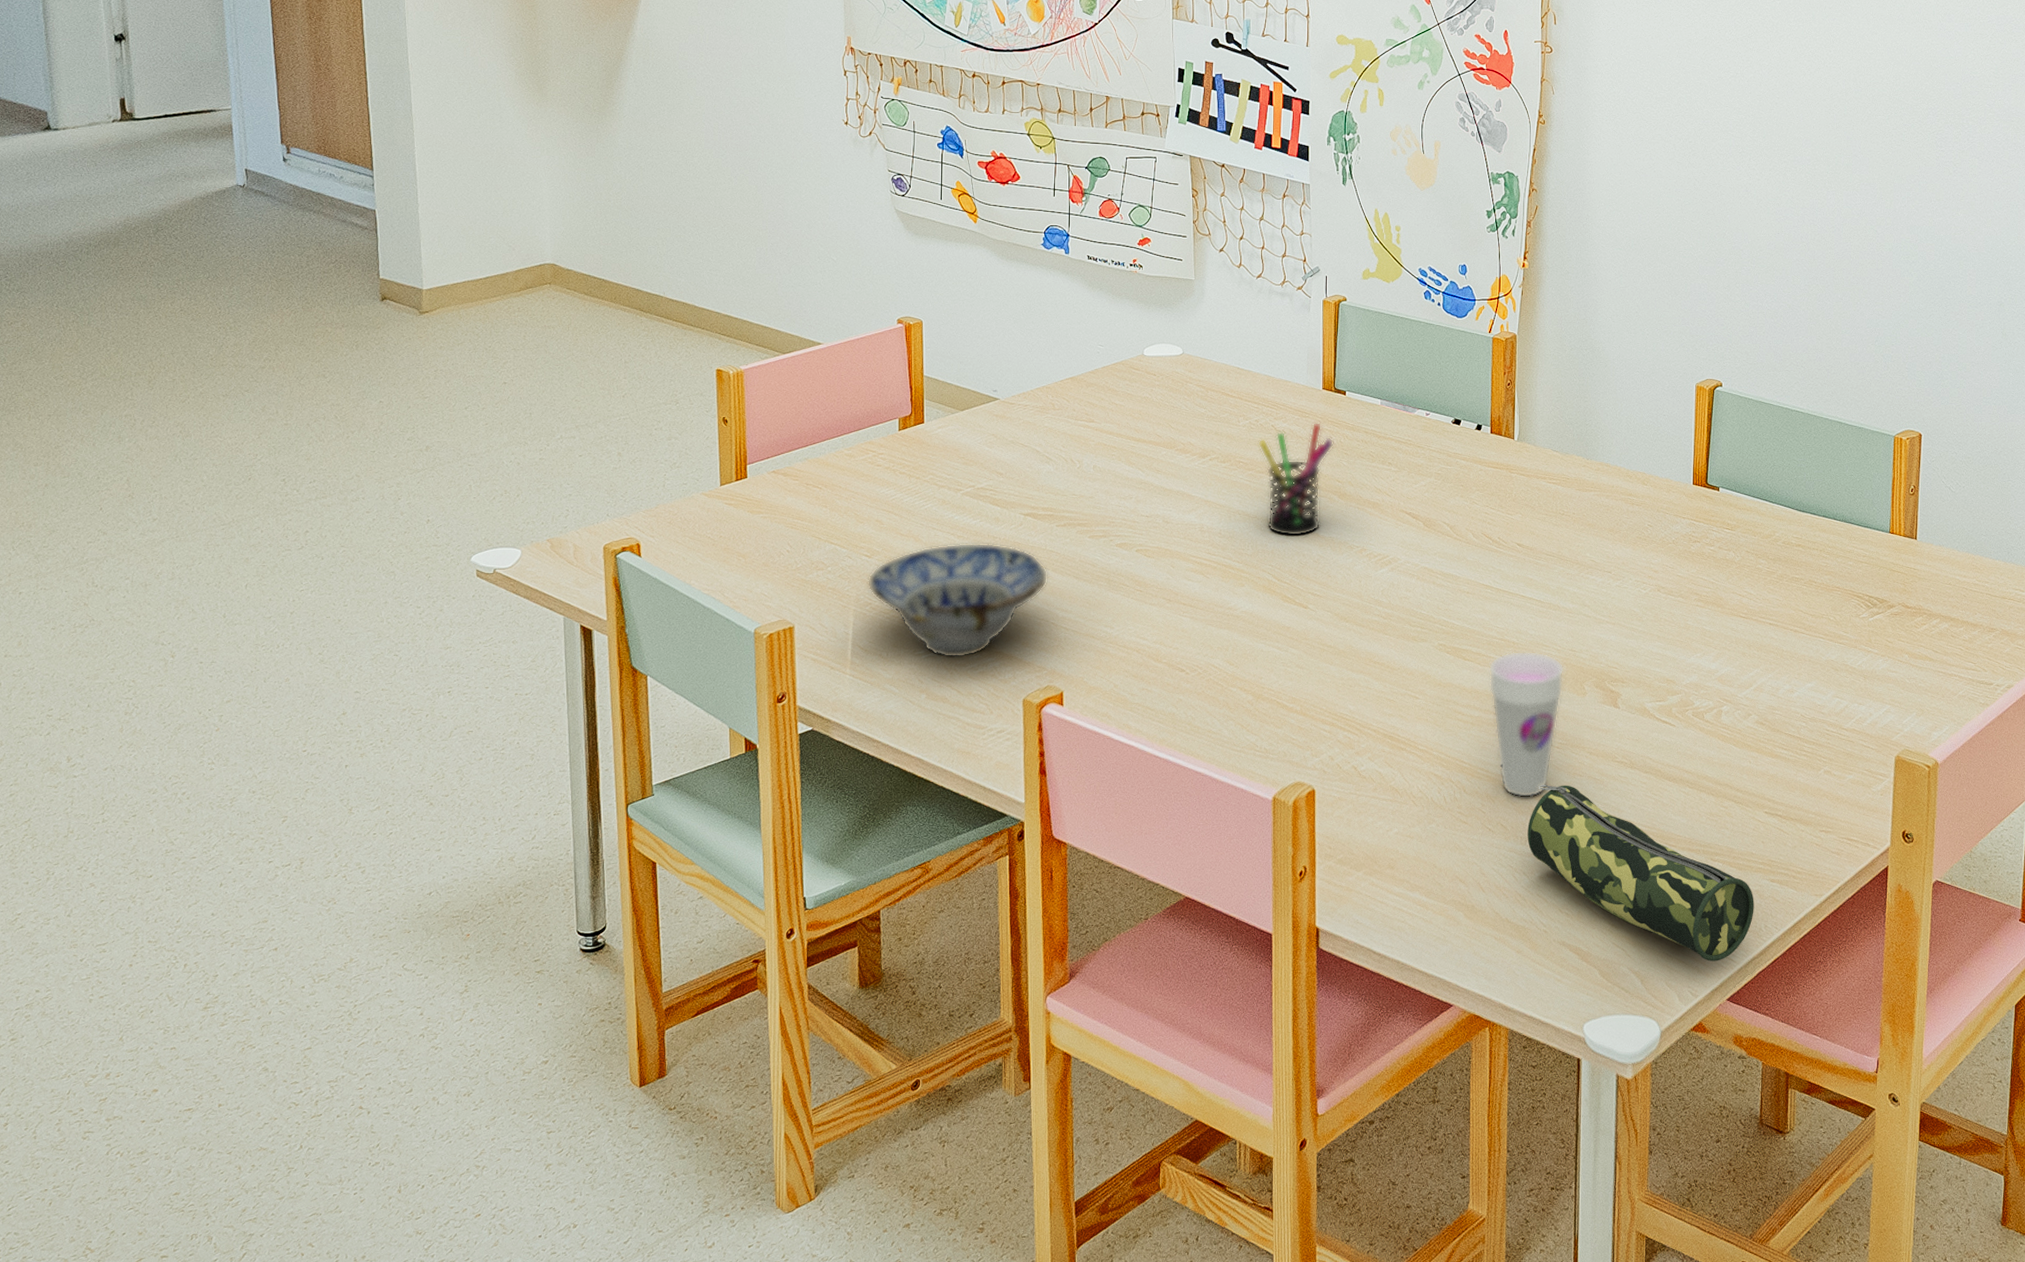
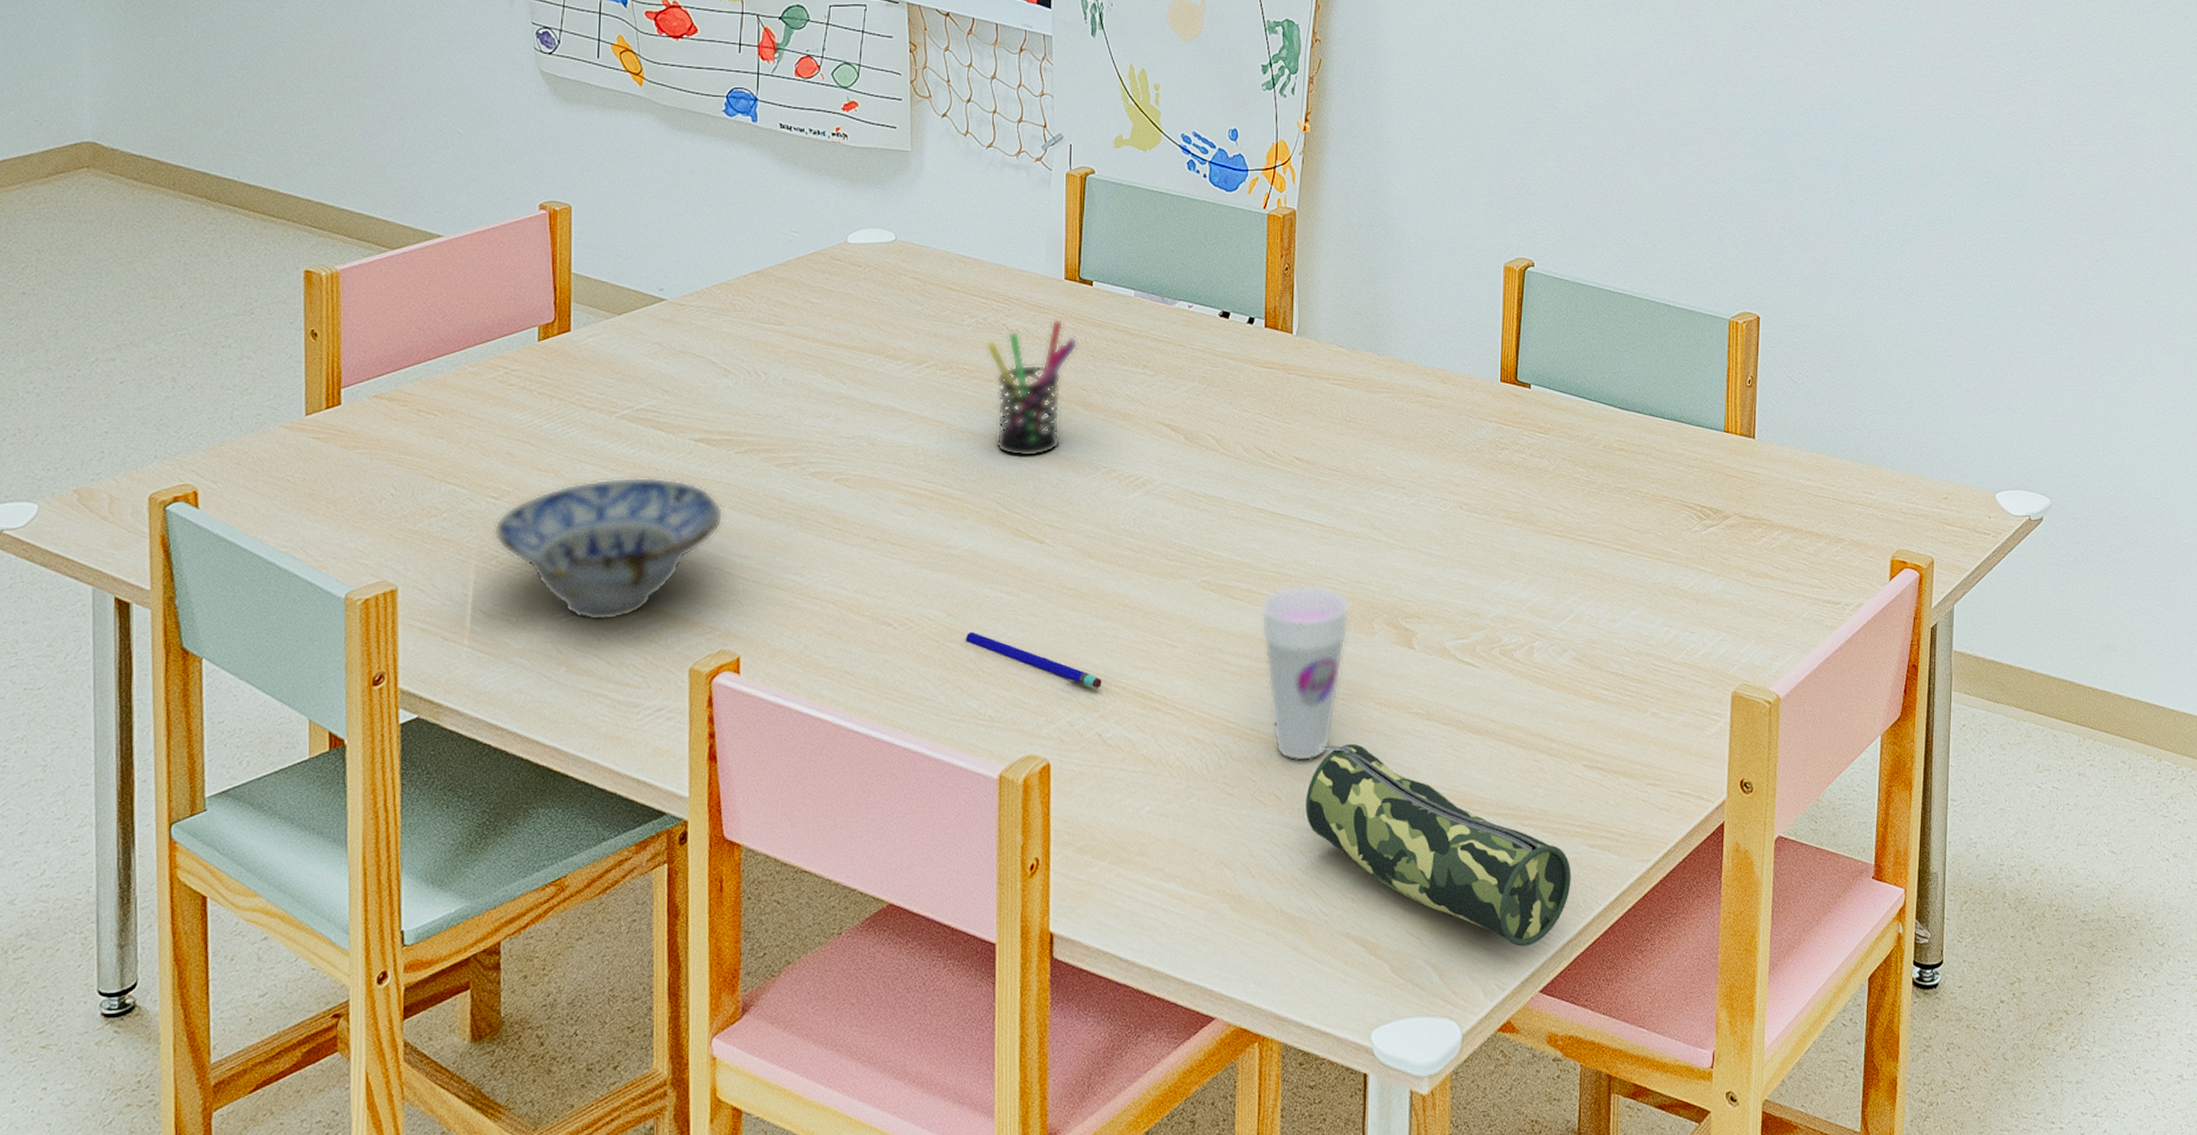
pen: none [1244,679,1357,729] -> present [965,631,1102,688]

